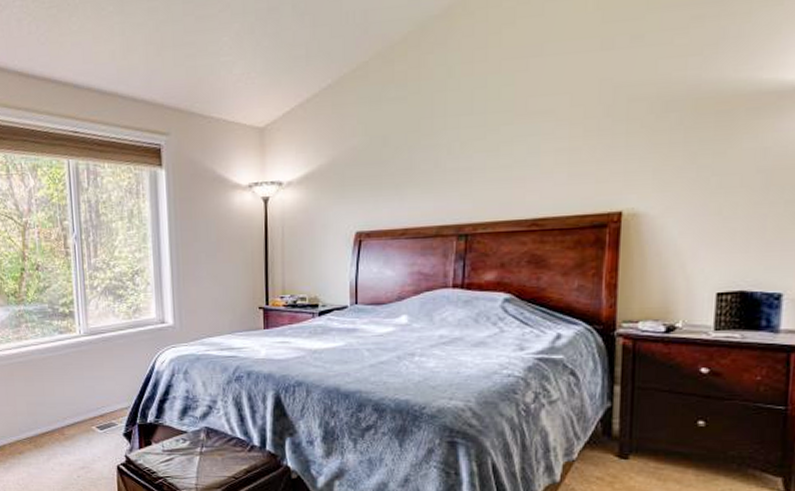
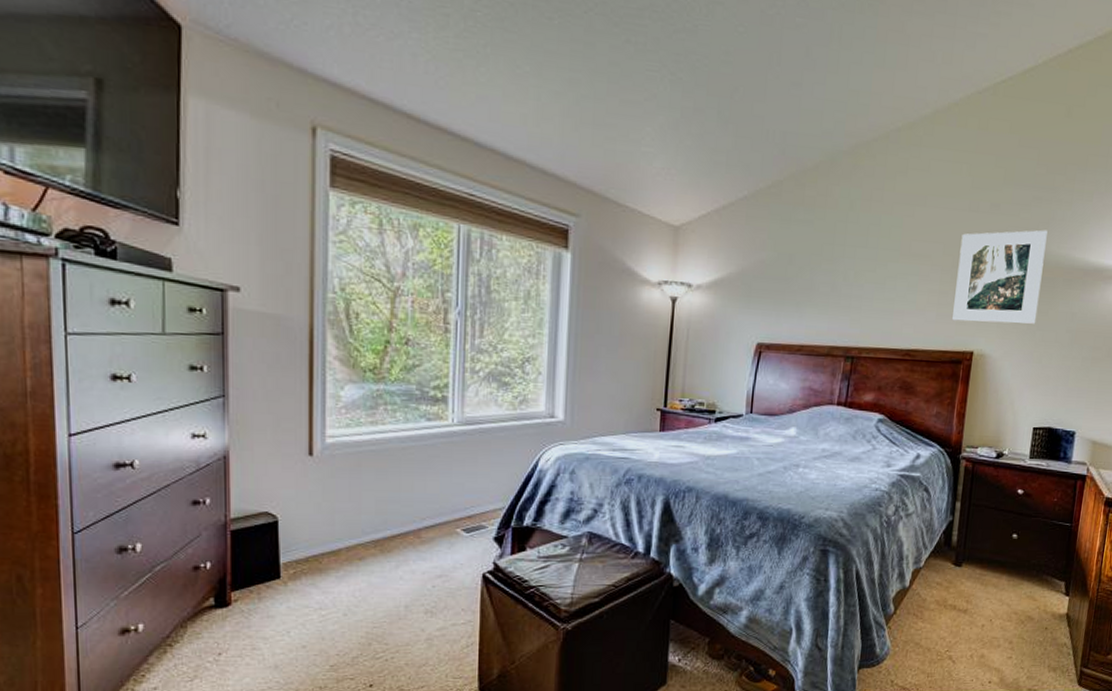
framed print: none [590,53,717,179] -> present [952,230,1048,324]

